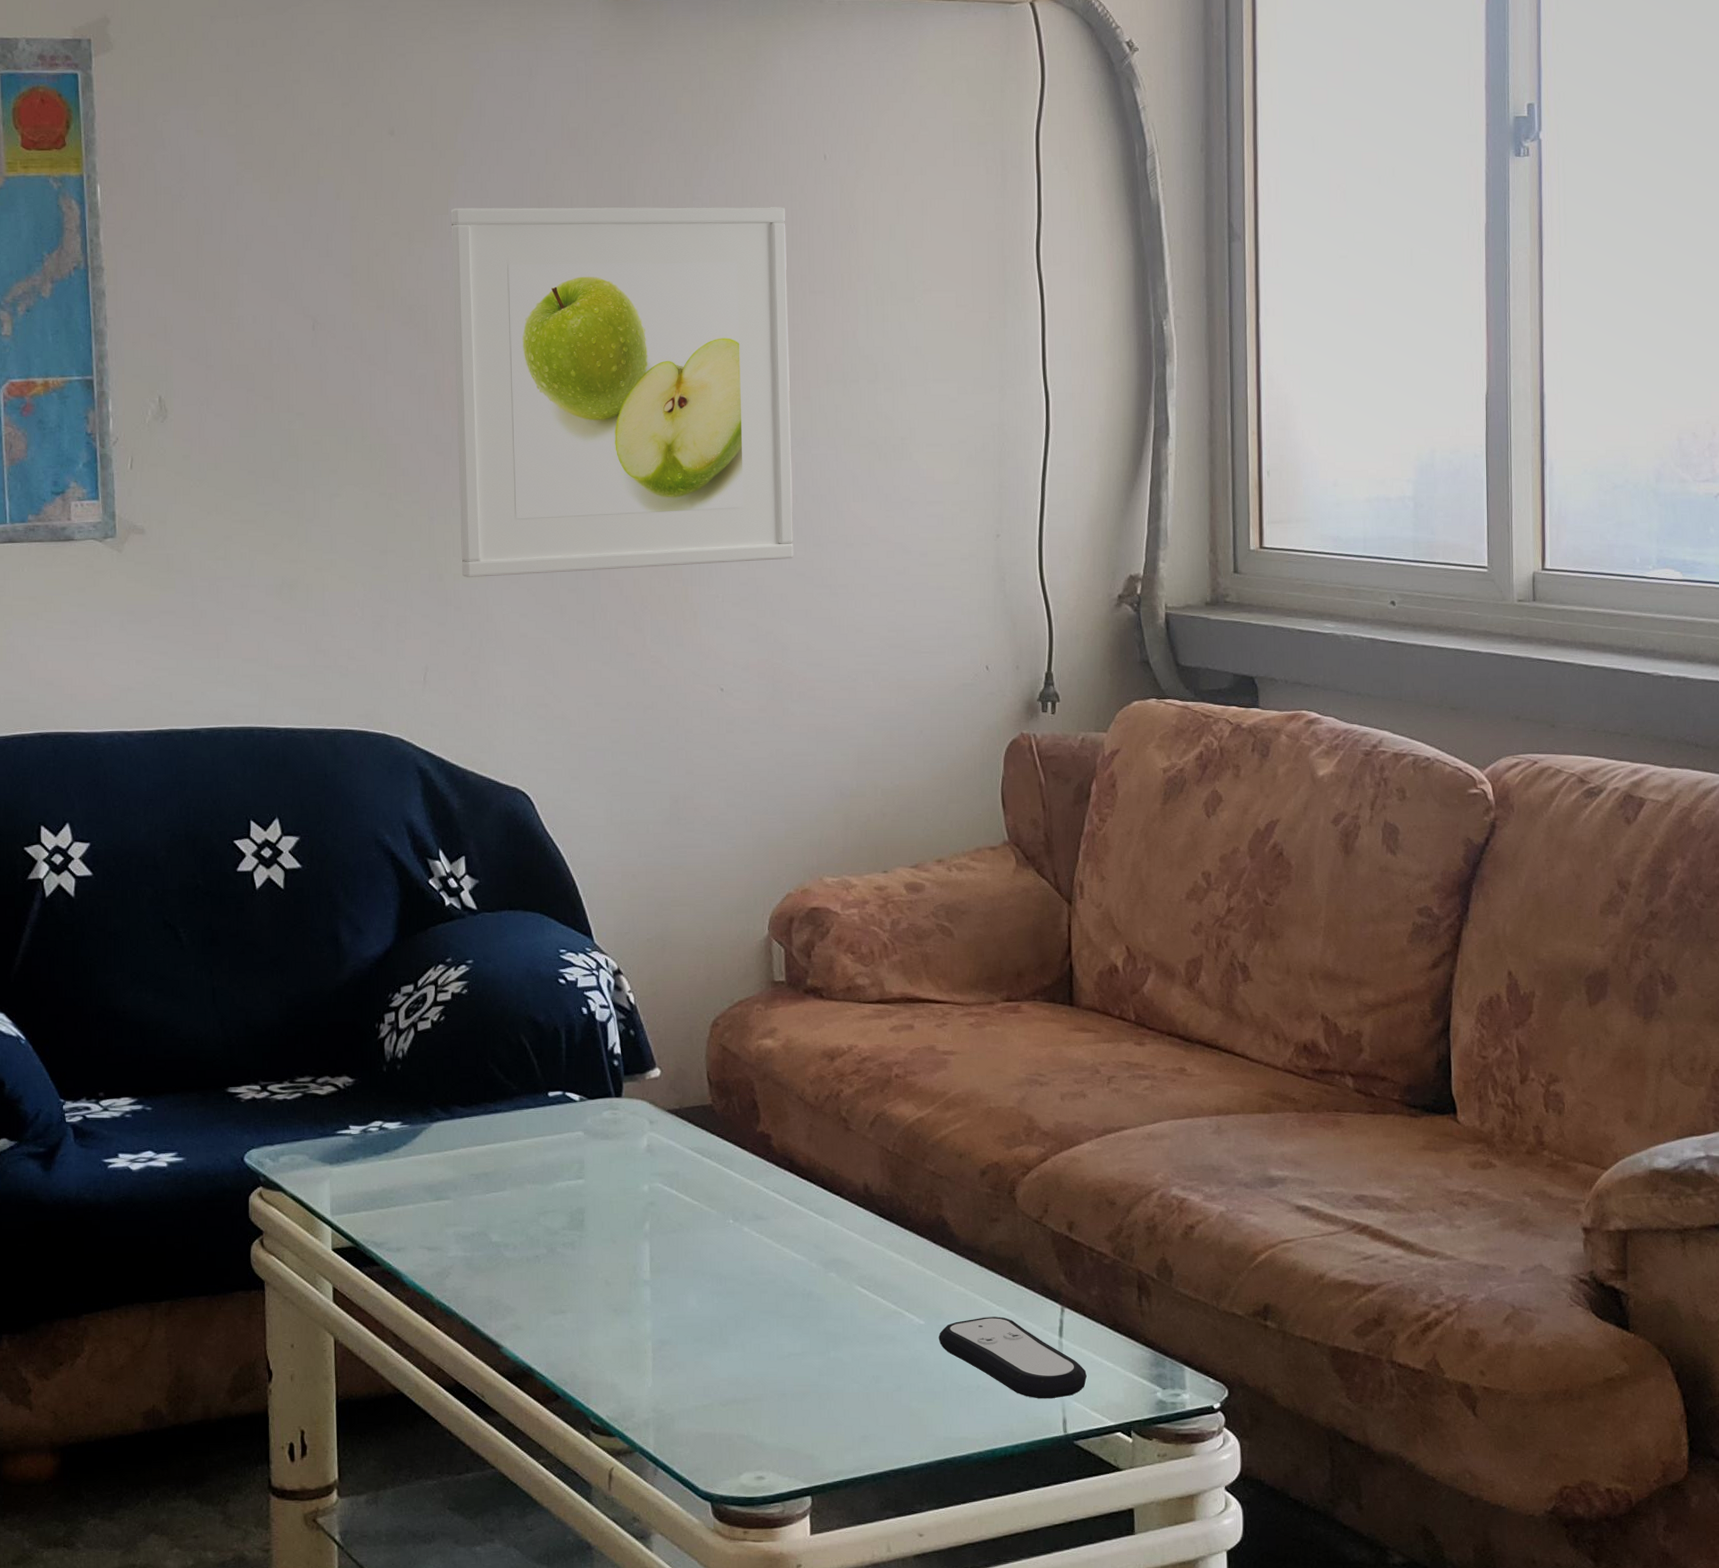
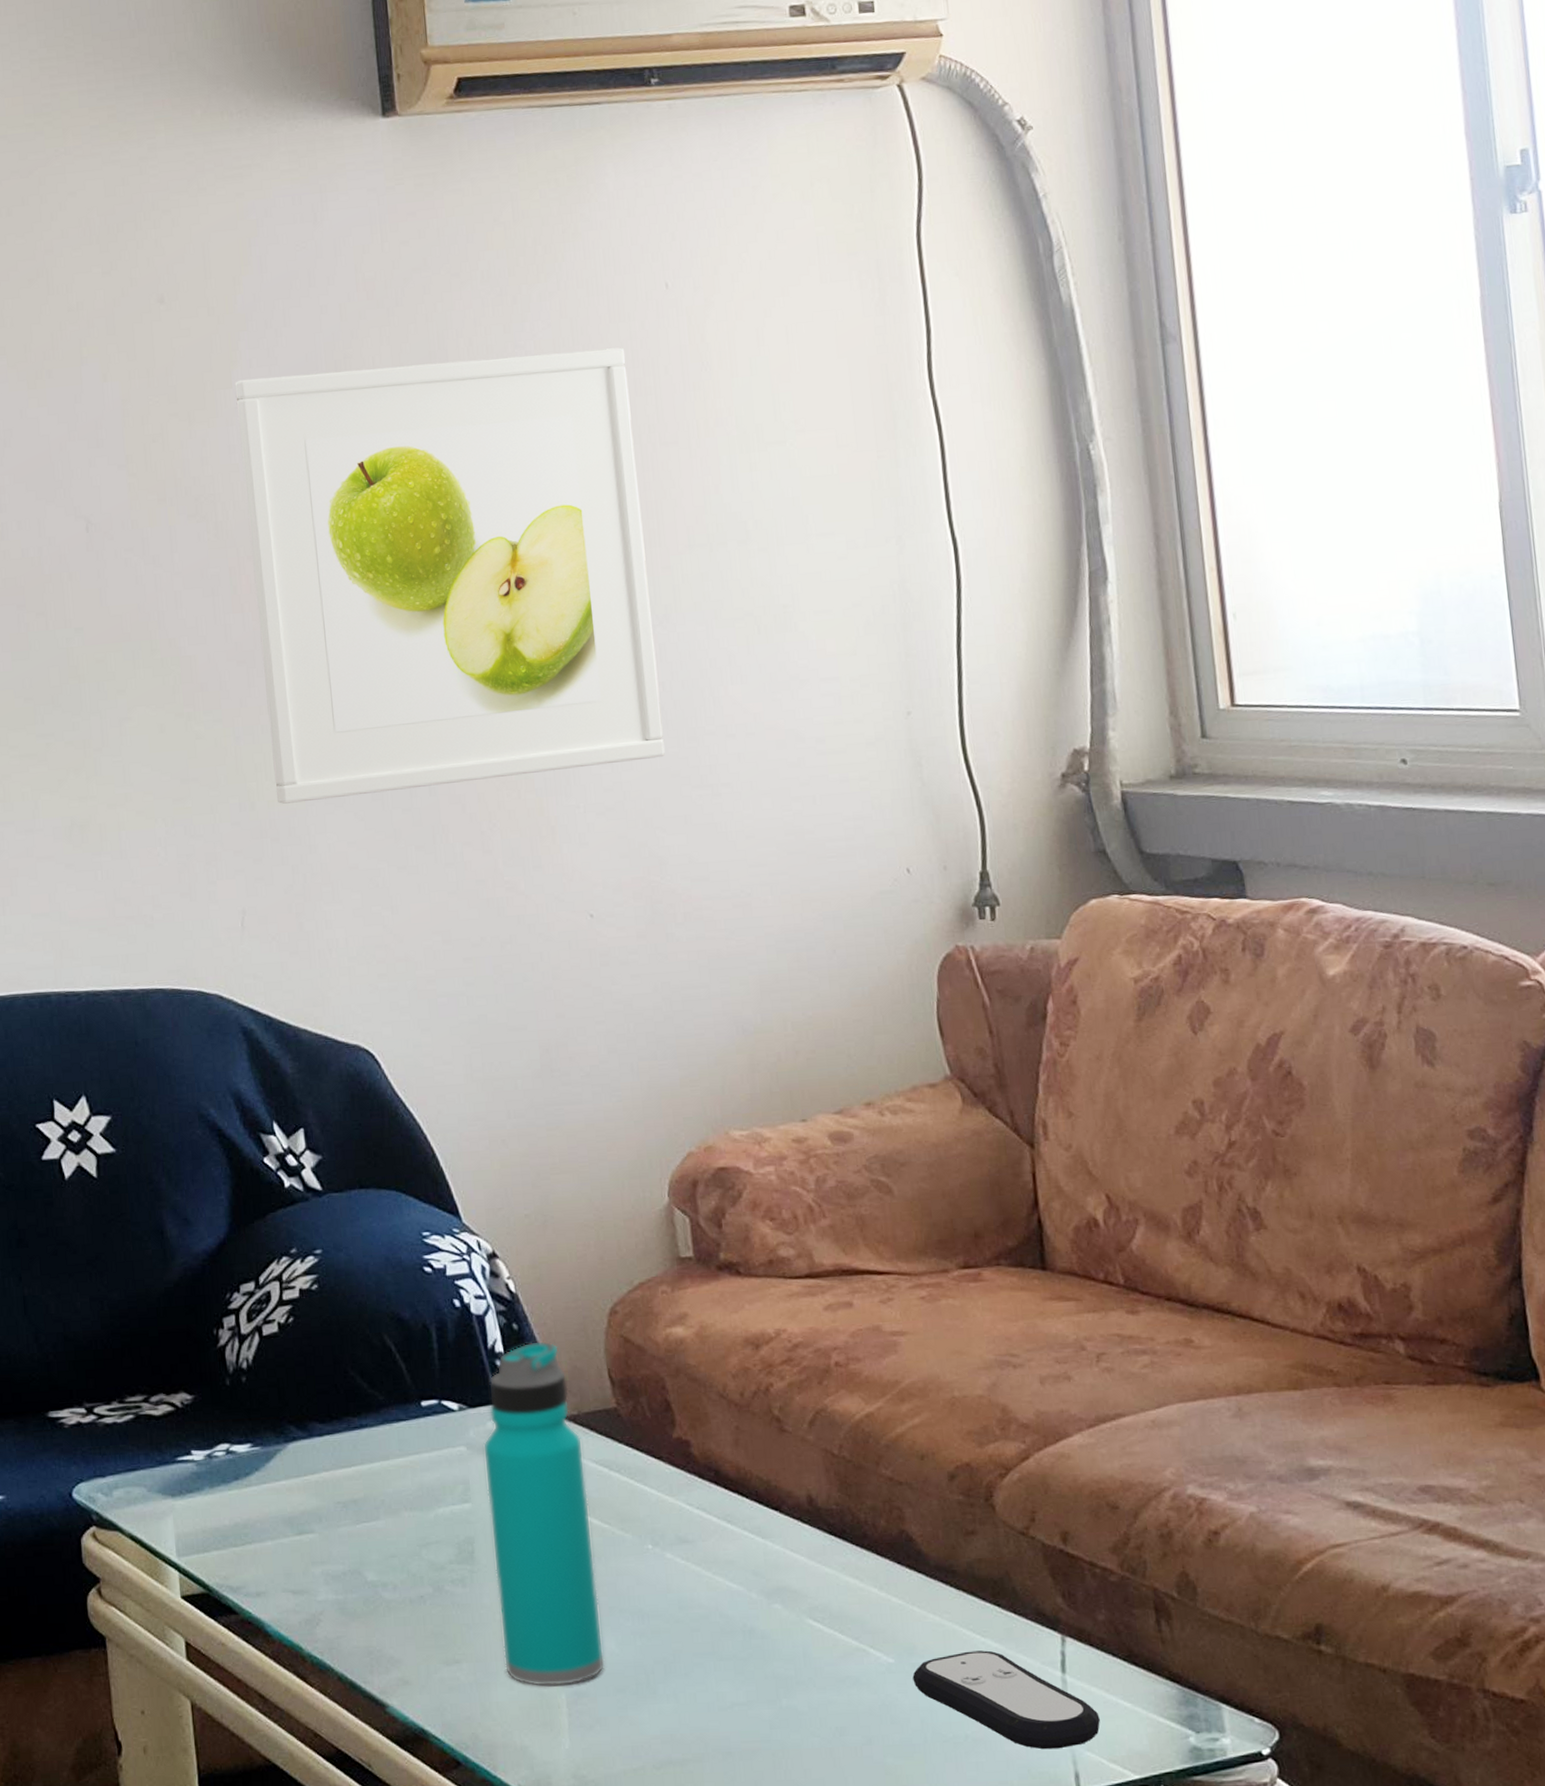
water bottle: none [597,1045,687,1335] -> present [482,1340,605,1687]

